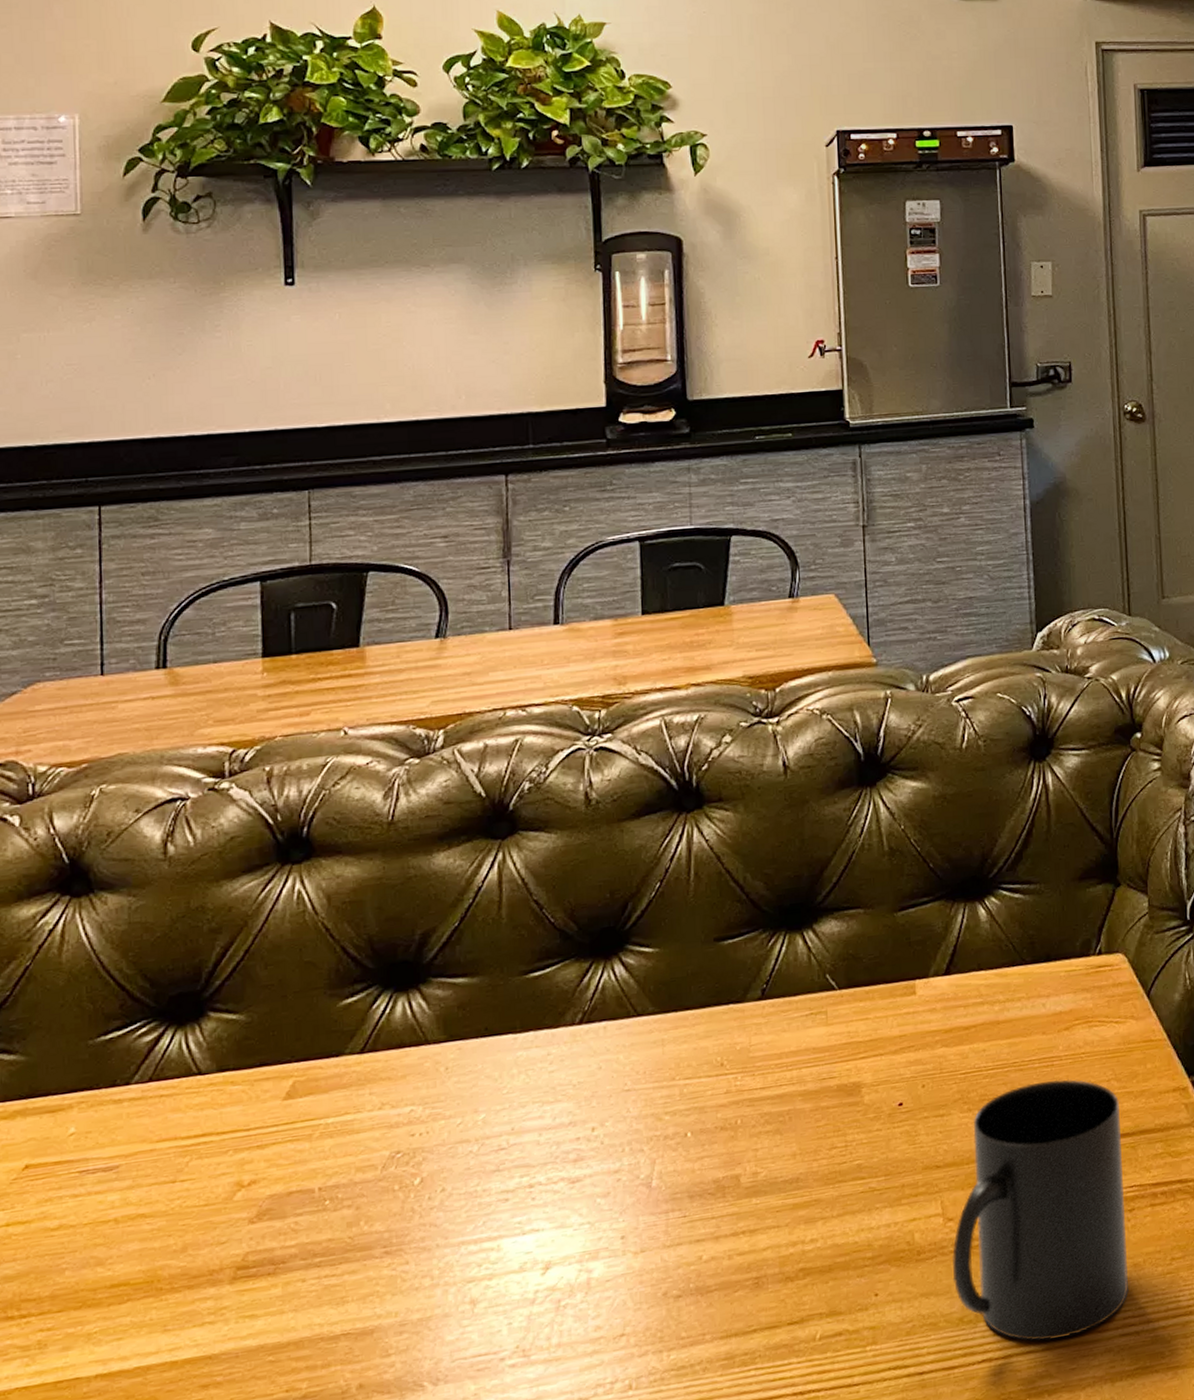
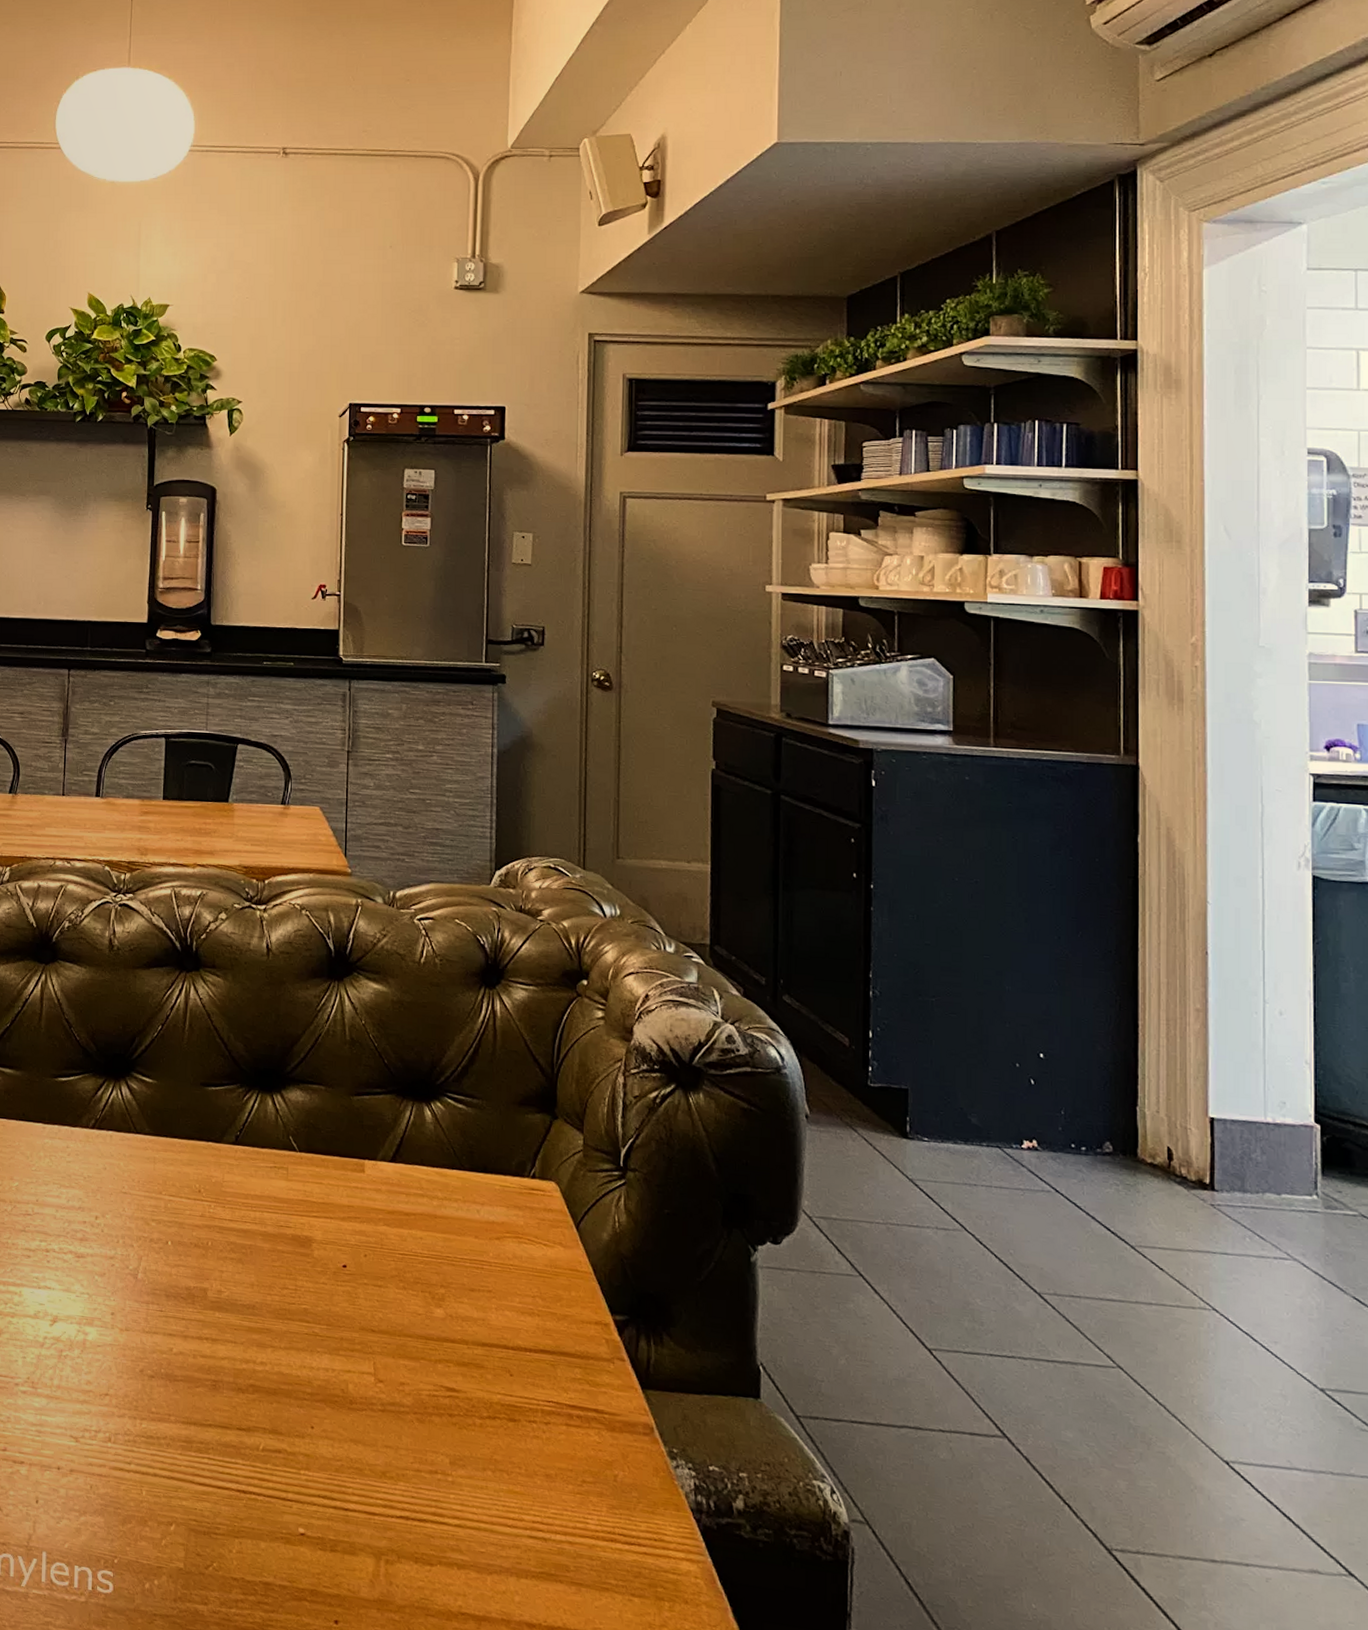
mug: present [952,1079,1128,1341] -> none [379,1279,543,1523]

